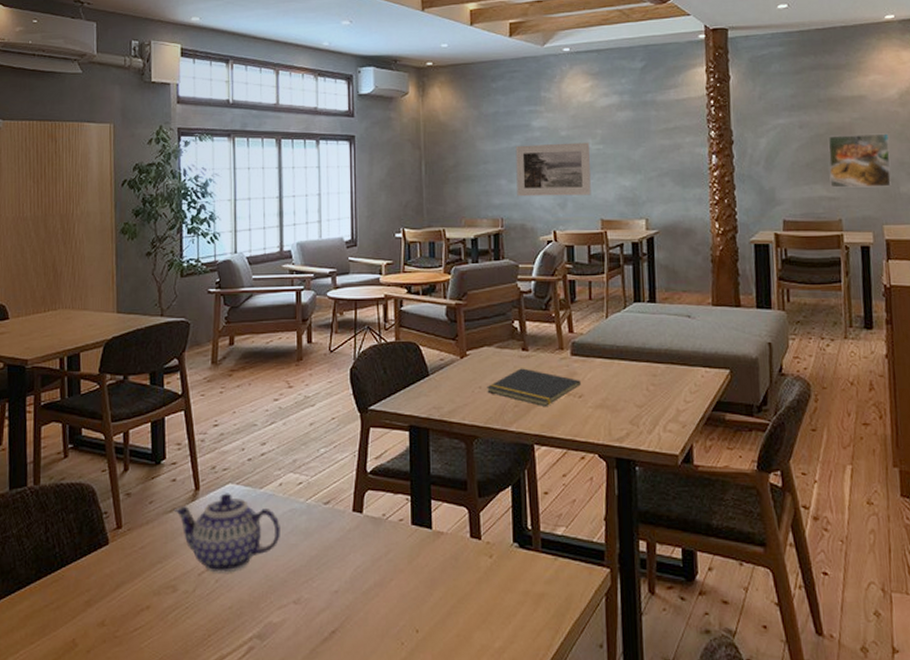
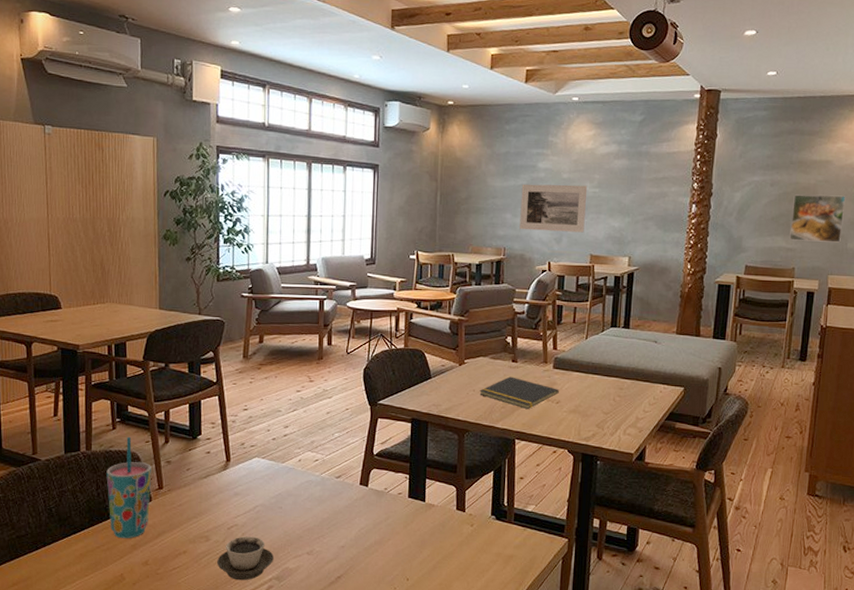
cup: none [56,465,108,594] -> present [106,436,151,539]
teapot: present [173,493,280,573] -> none [207,465,298,528]
cup: none [187,583,254,642] -> present [217,536,274,581]

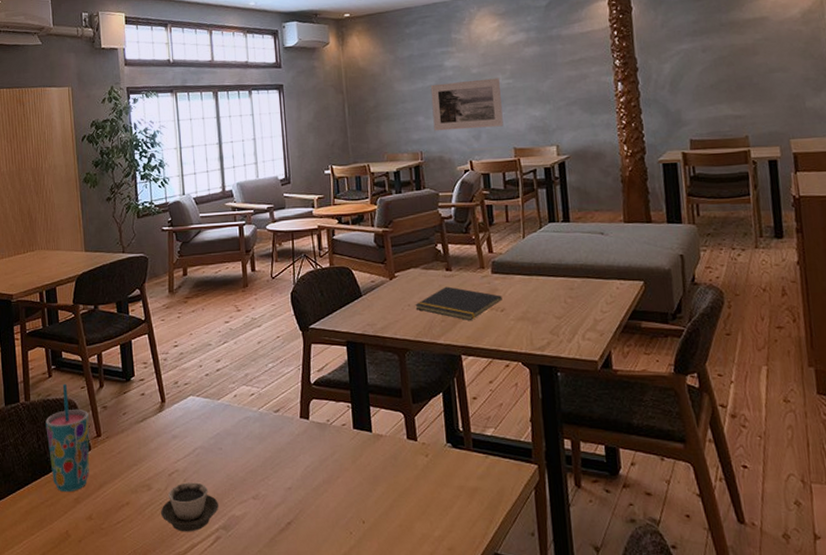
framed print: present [789,194,846,243] -> none [731,51,797,107]

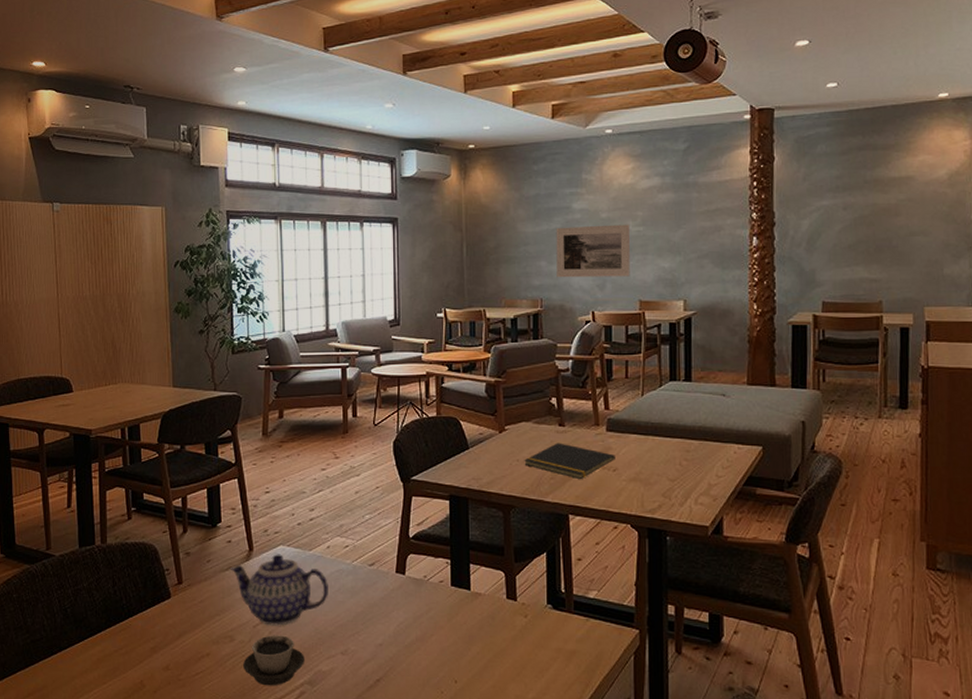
cup: present [45,383,90,493] -> none [123,526,169,641]
teapot: none [144,404,238,474] -> present [229,554,328,626]

